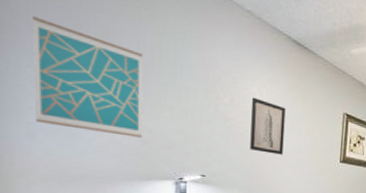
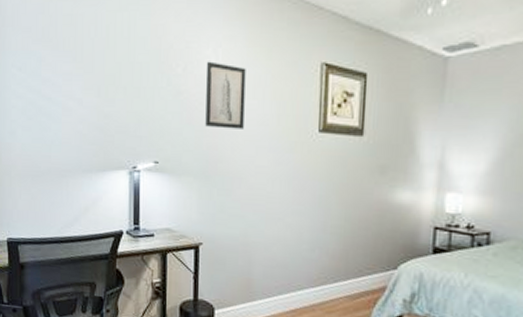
wall art: present [33,16,143,138] -> none [16,18,100,125]

